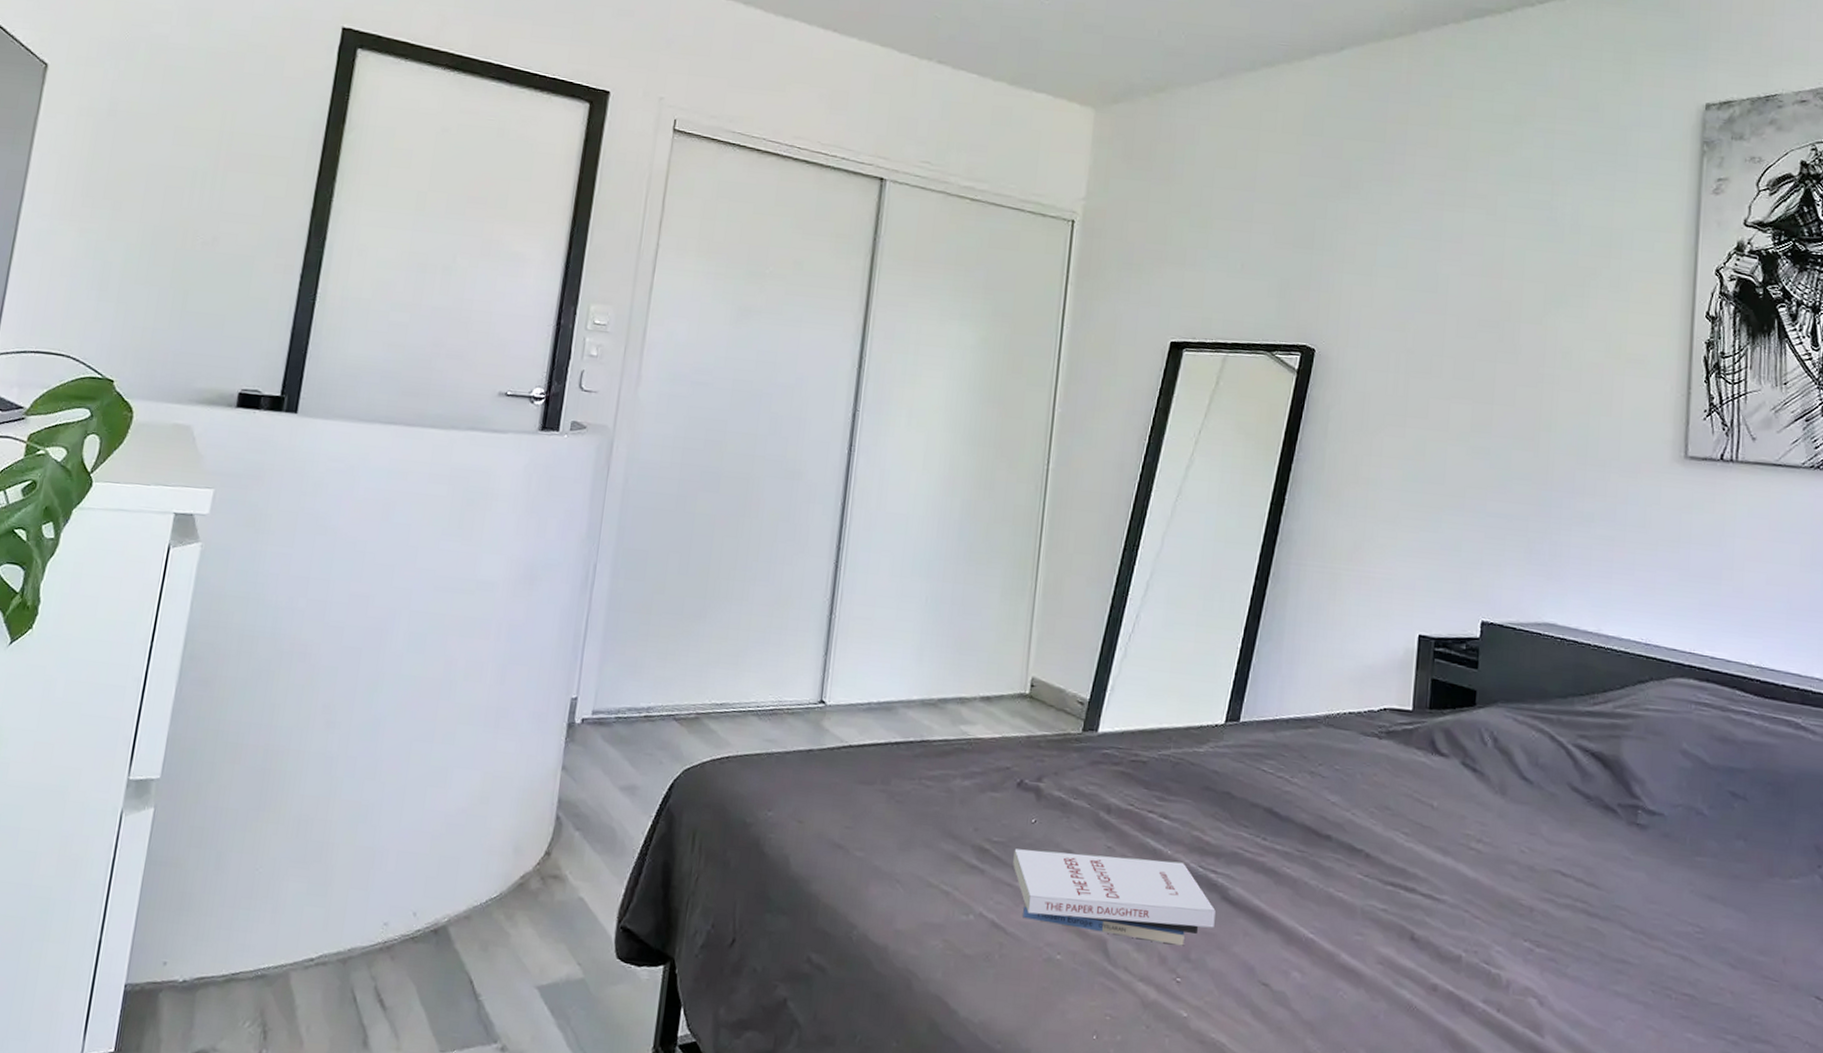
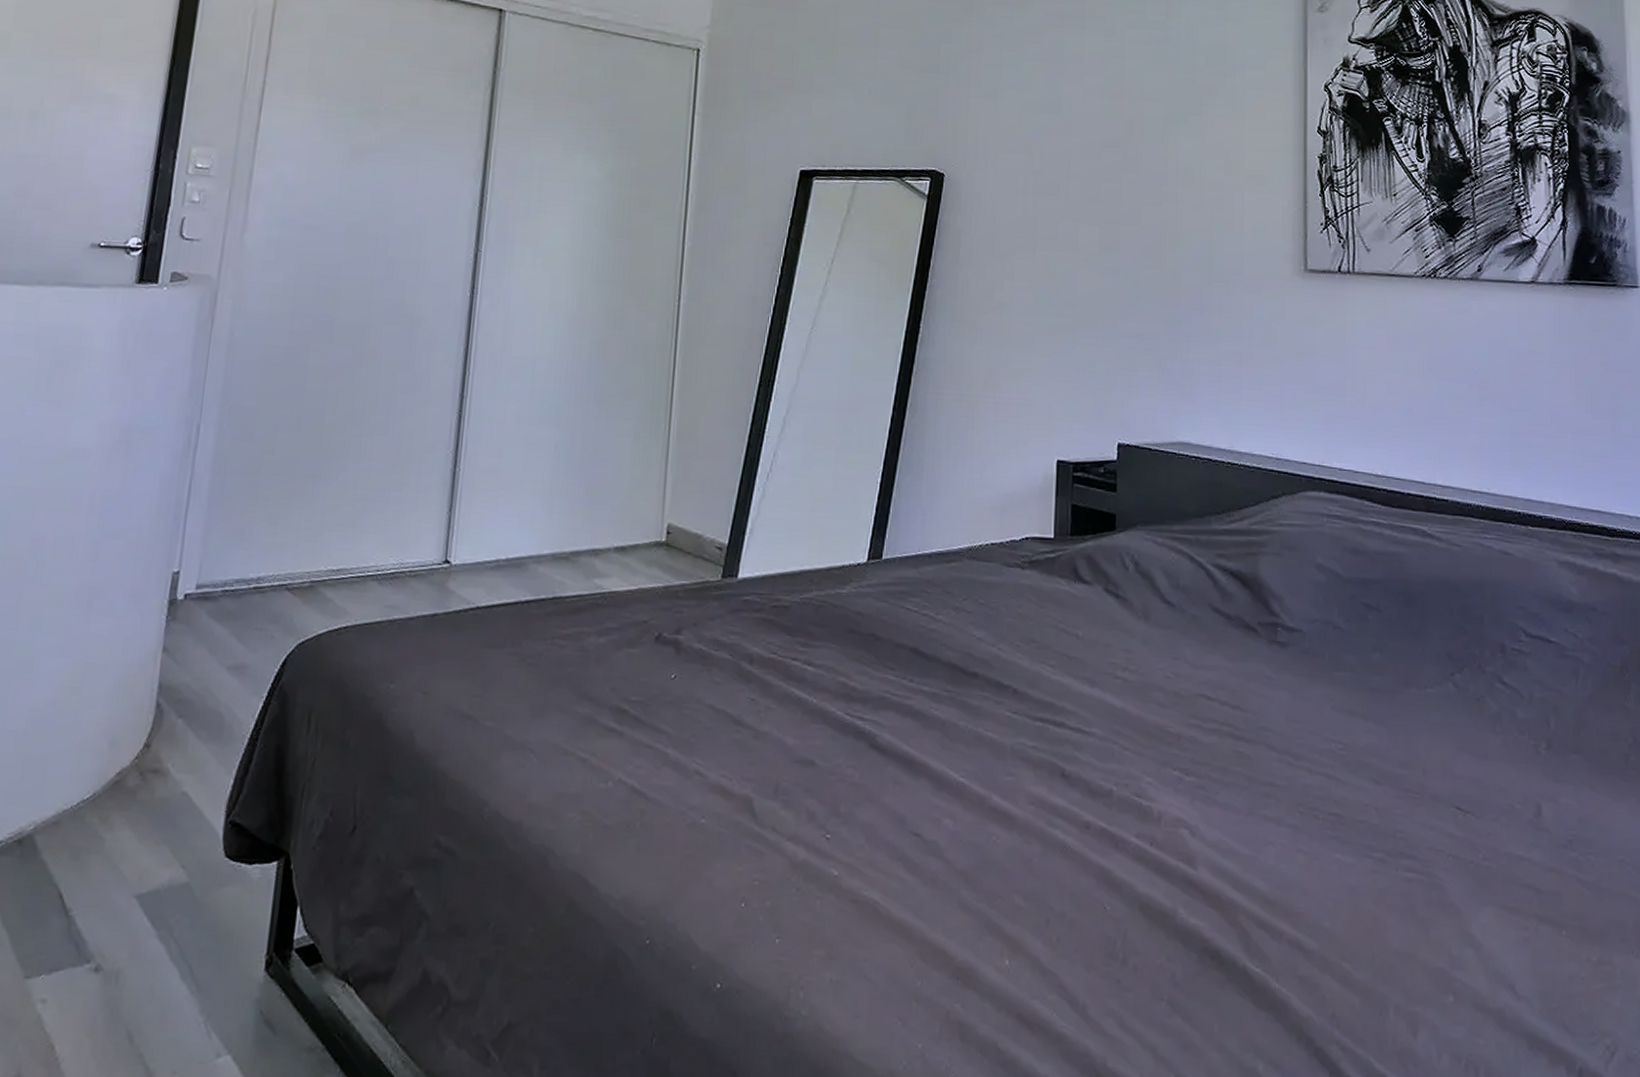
books: present [1013,848,1216,946] -> none [653,707,864,800]

